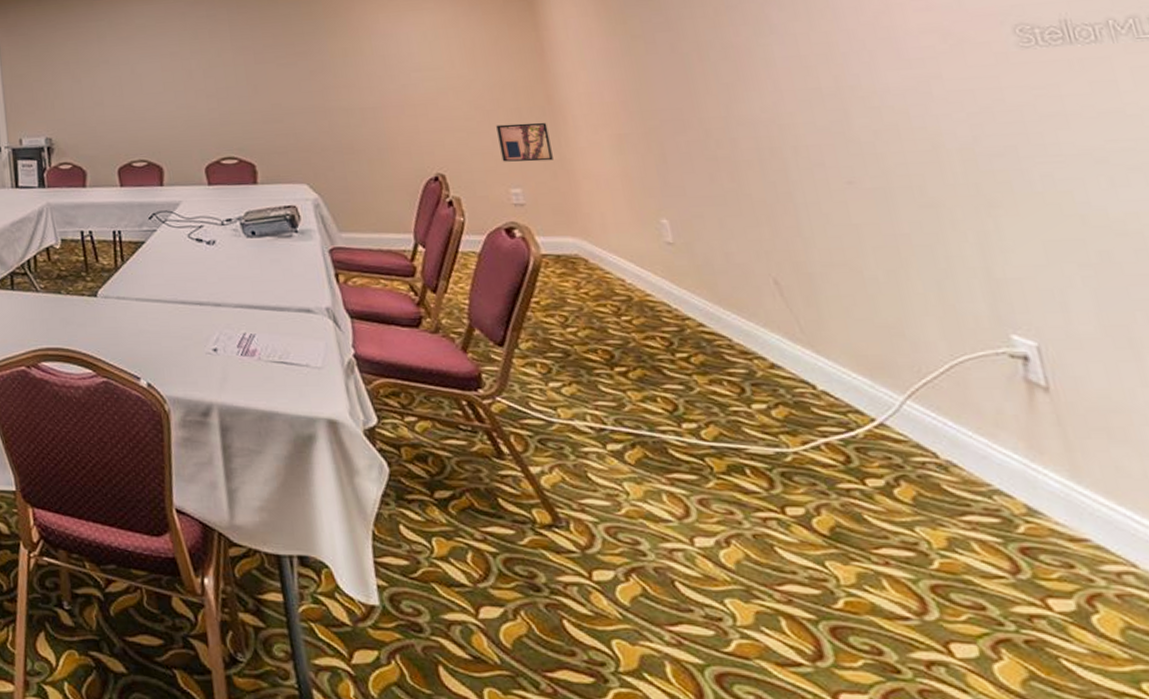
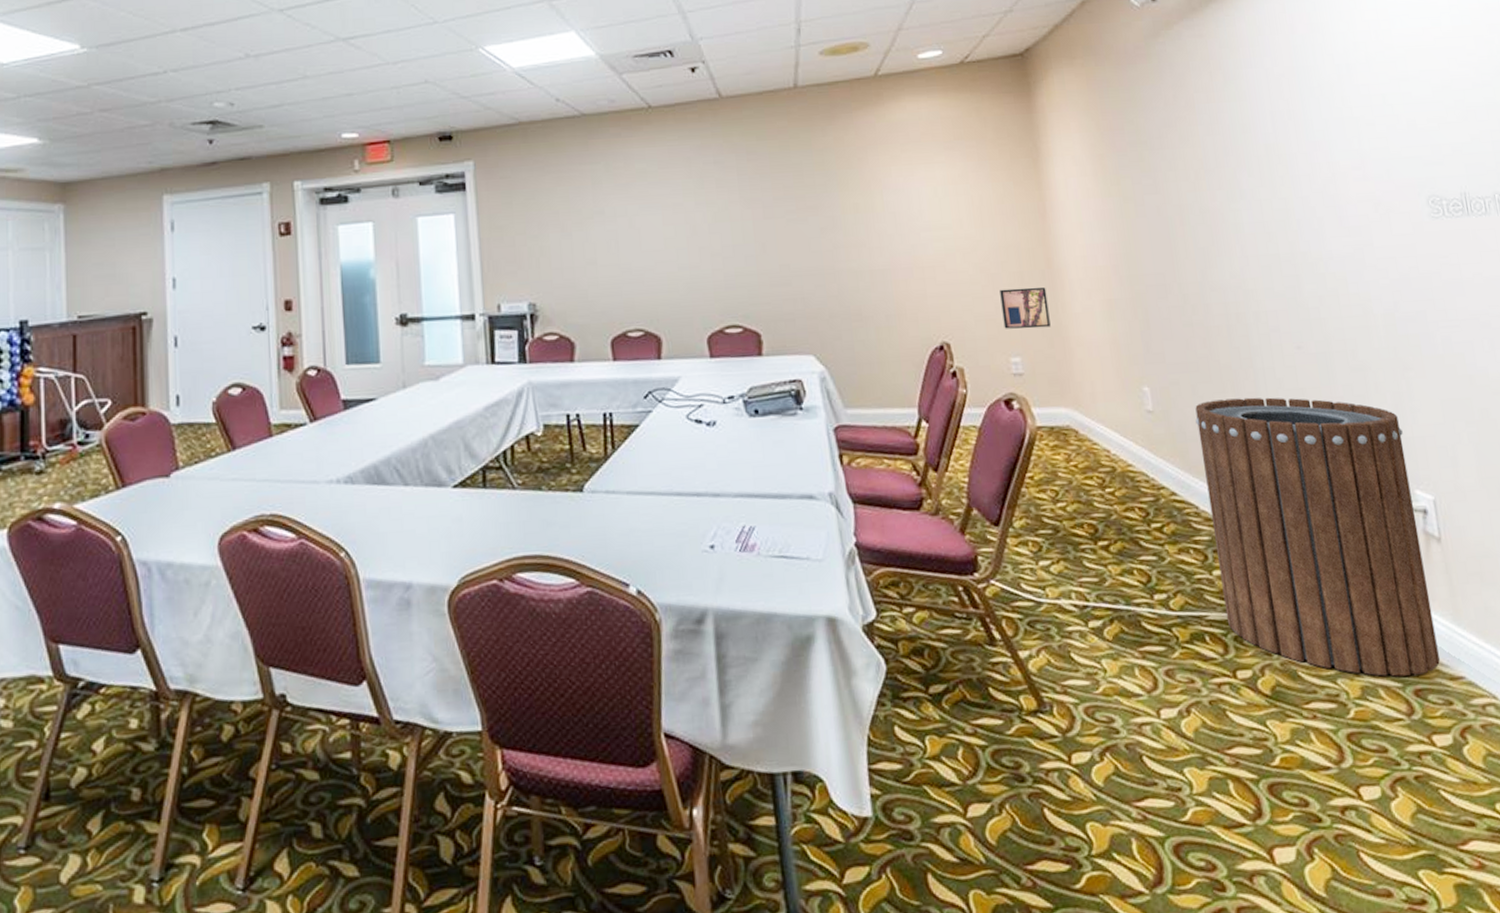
trash can: none [723,232,1055,532] -> present [1195,397,1440,677]

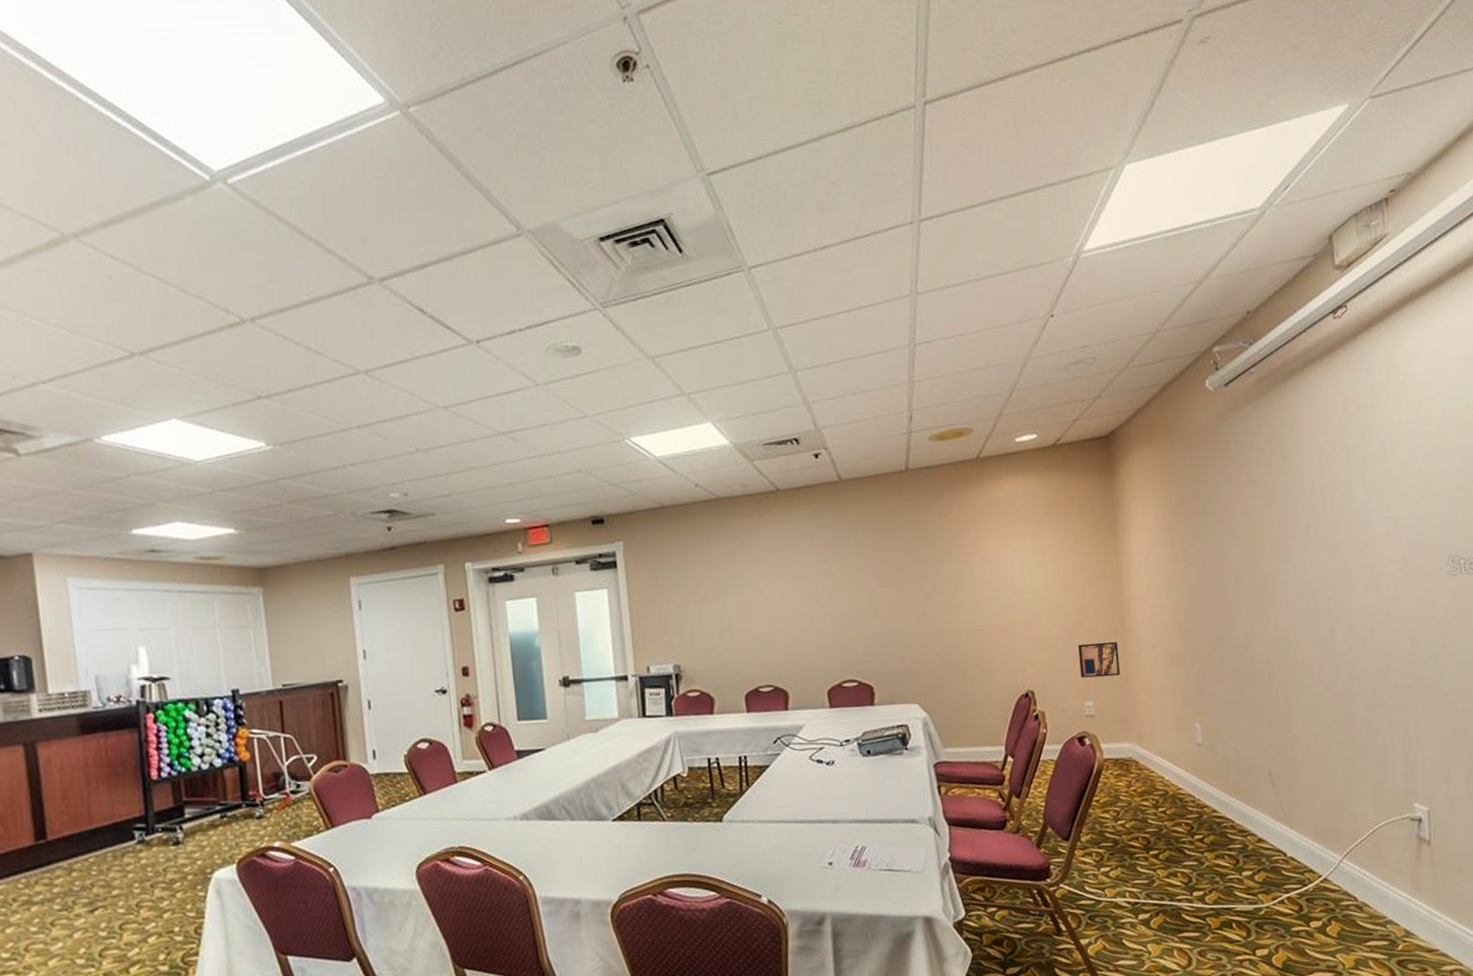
trash can: present [1195,397,1440,677] -> none [1237,730,1420,951]

